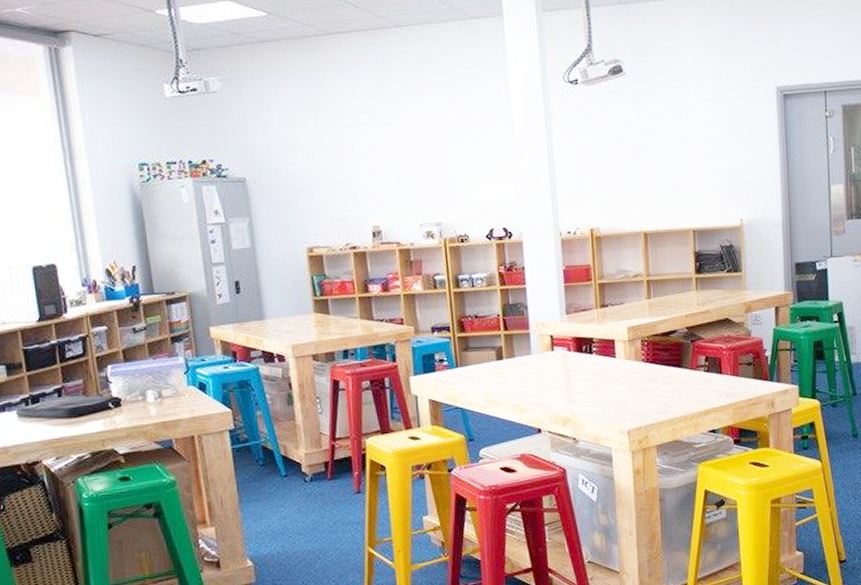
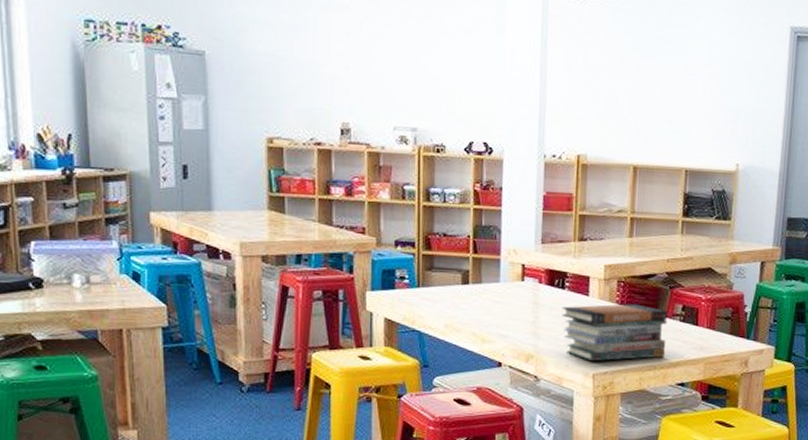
book stack: none [592,360,695,419] -> present [561,304,668,362]

